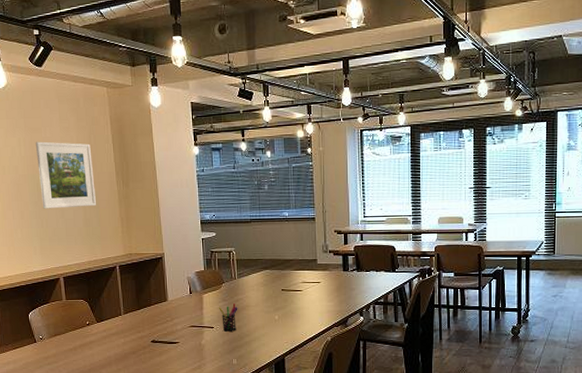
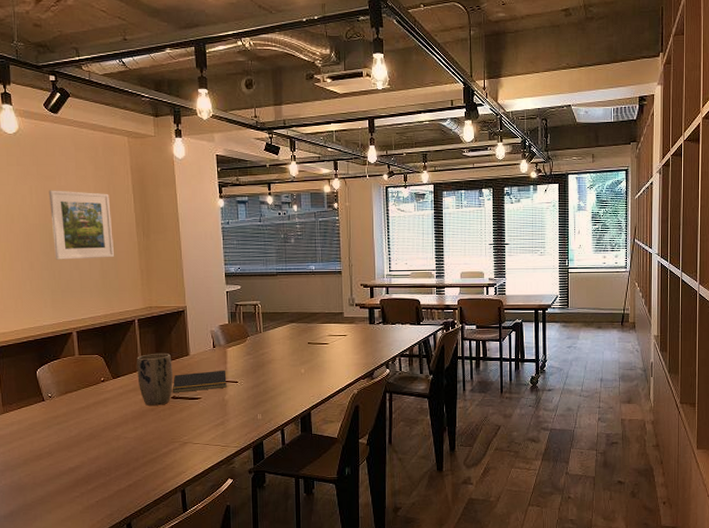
plant pot: none [118,298,153,349] -> present [137,352,173,406]
notepad: none [152,315,203,337] -> present [172,369,227,392]
pen holder: present [219,303,238,332] -> none [244,357,263,386]

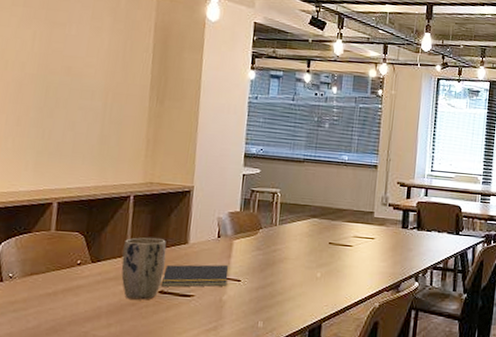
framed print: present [48,190,115,260] -> none [48,38,125,122]

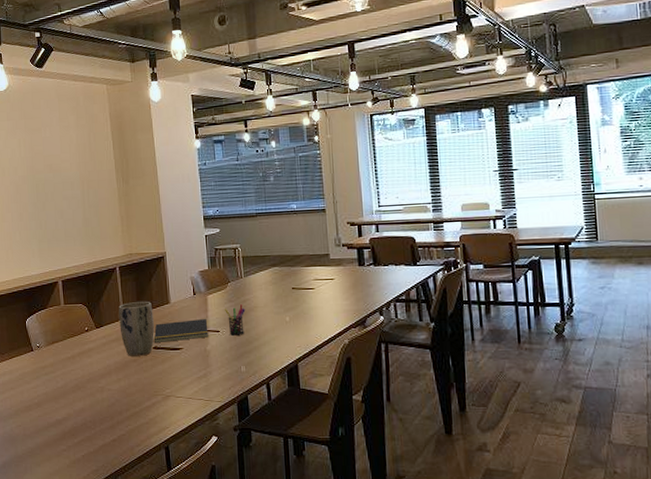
pen holder: none [251,254,274,288] -> present [225,304,246,336]

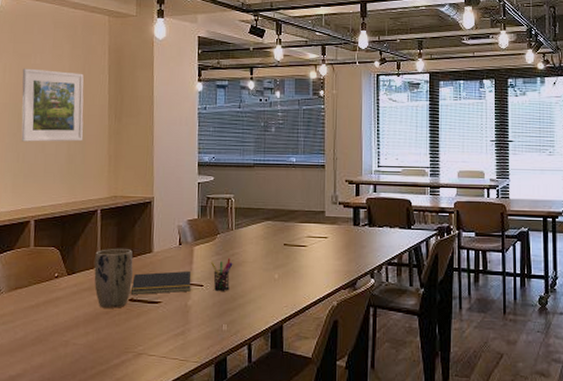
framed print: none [35,141,96,210] -> present [21,68,84,142]

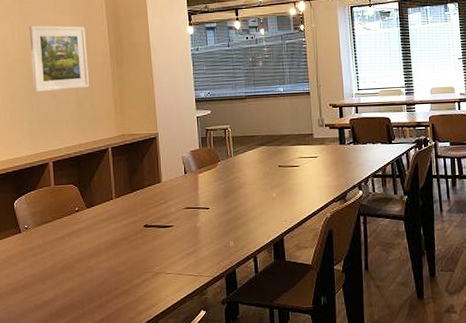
plant pot: present [94,248,133,308] -> none [110,180,145,235]
notepad: present [130,270,192,294] -> none [144,196,199,221]
pen holder: present [211,258,233,291] -> none [215,182,234,212]

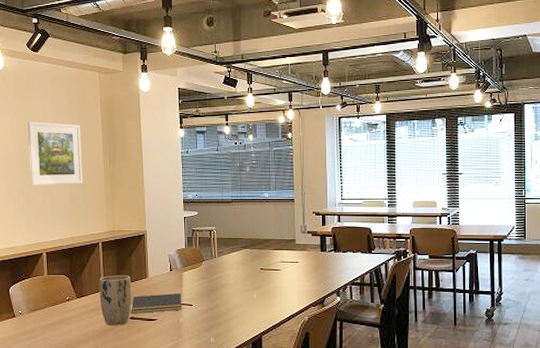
plant pot: none [110,180,145,235] -> present [99,274,132,325]
notepad: none [144,196,199,221] -> present [131,292,182,313]

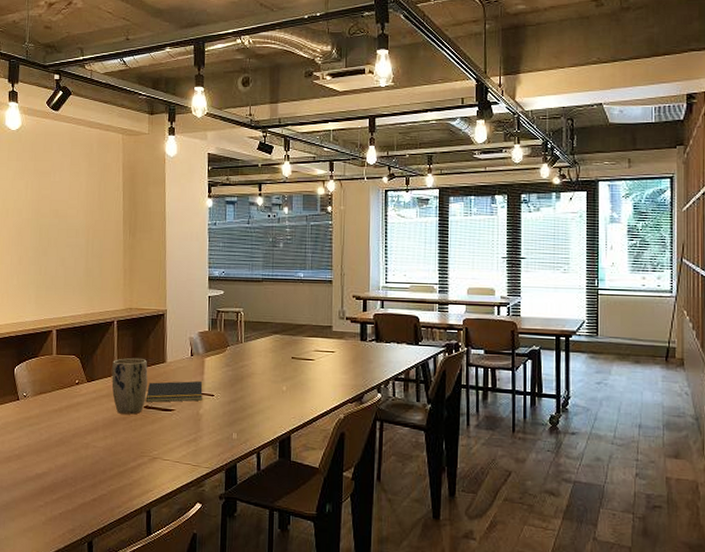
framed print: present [27,121,83,186] -> none [43,185,100,256]

